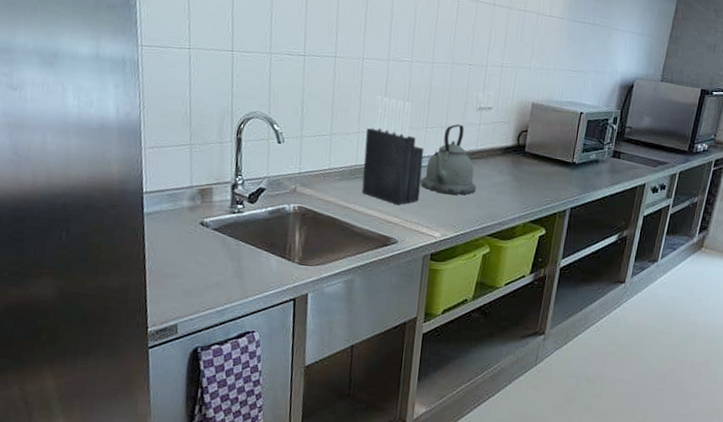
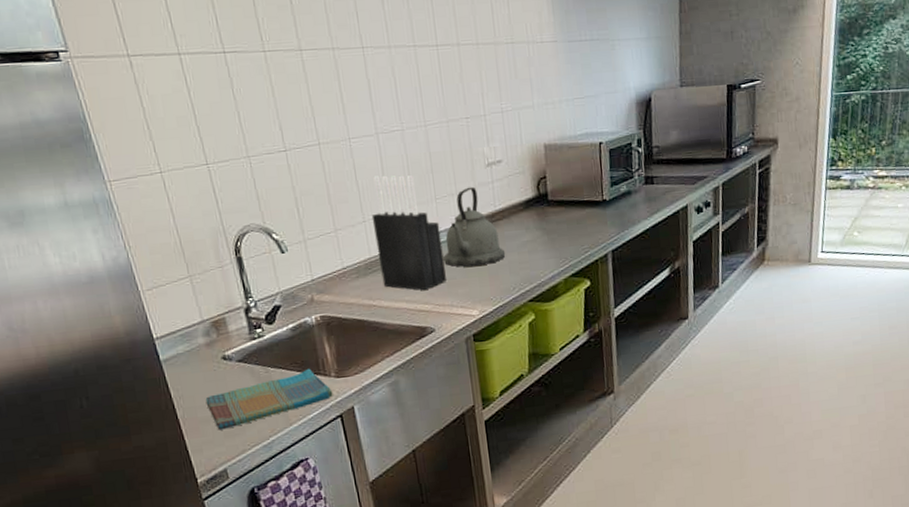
dish towel: none [174,250,292,289] -> present [205,368,333,430]

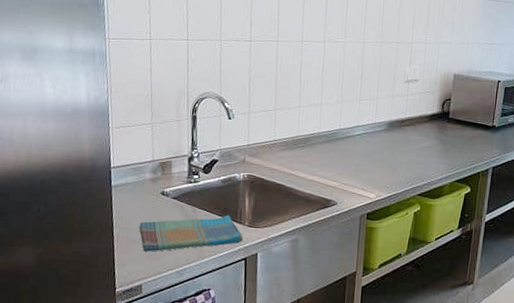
knife block: present [371,175,446,291] -> none [303,73,359,171]
kettle: present [443,186,506,267] -> none [356,95,407,159]

